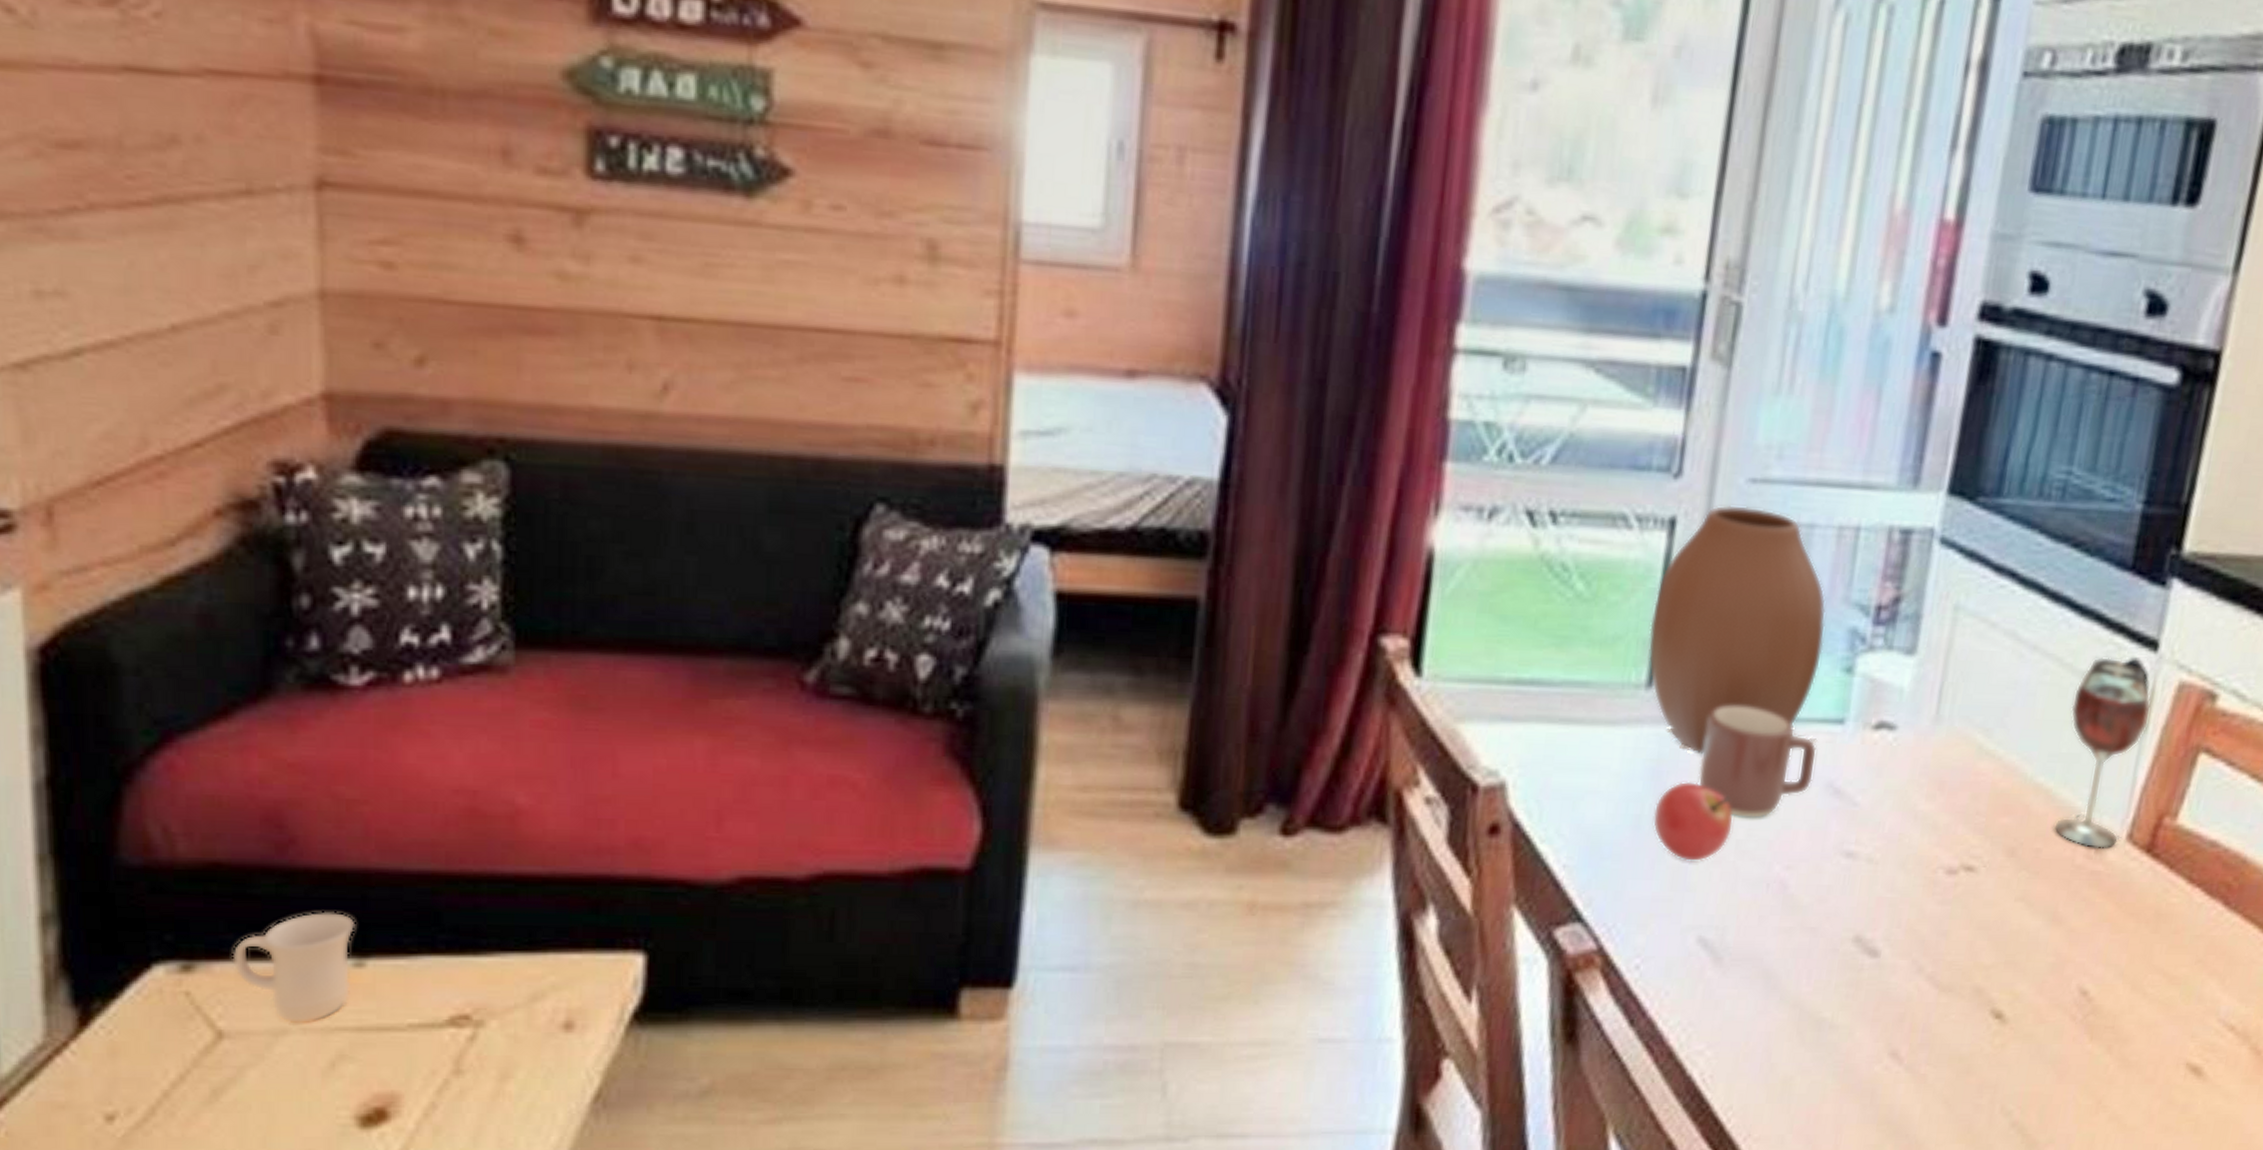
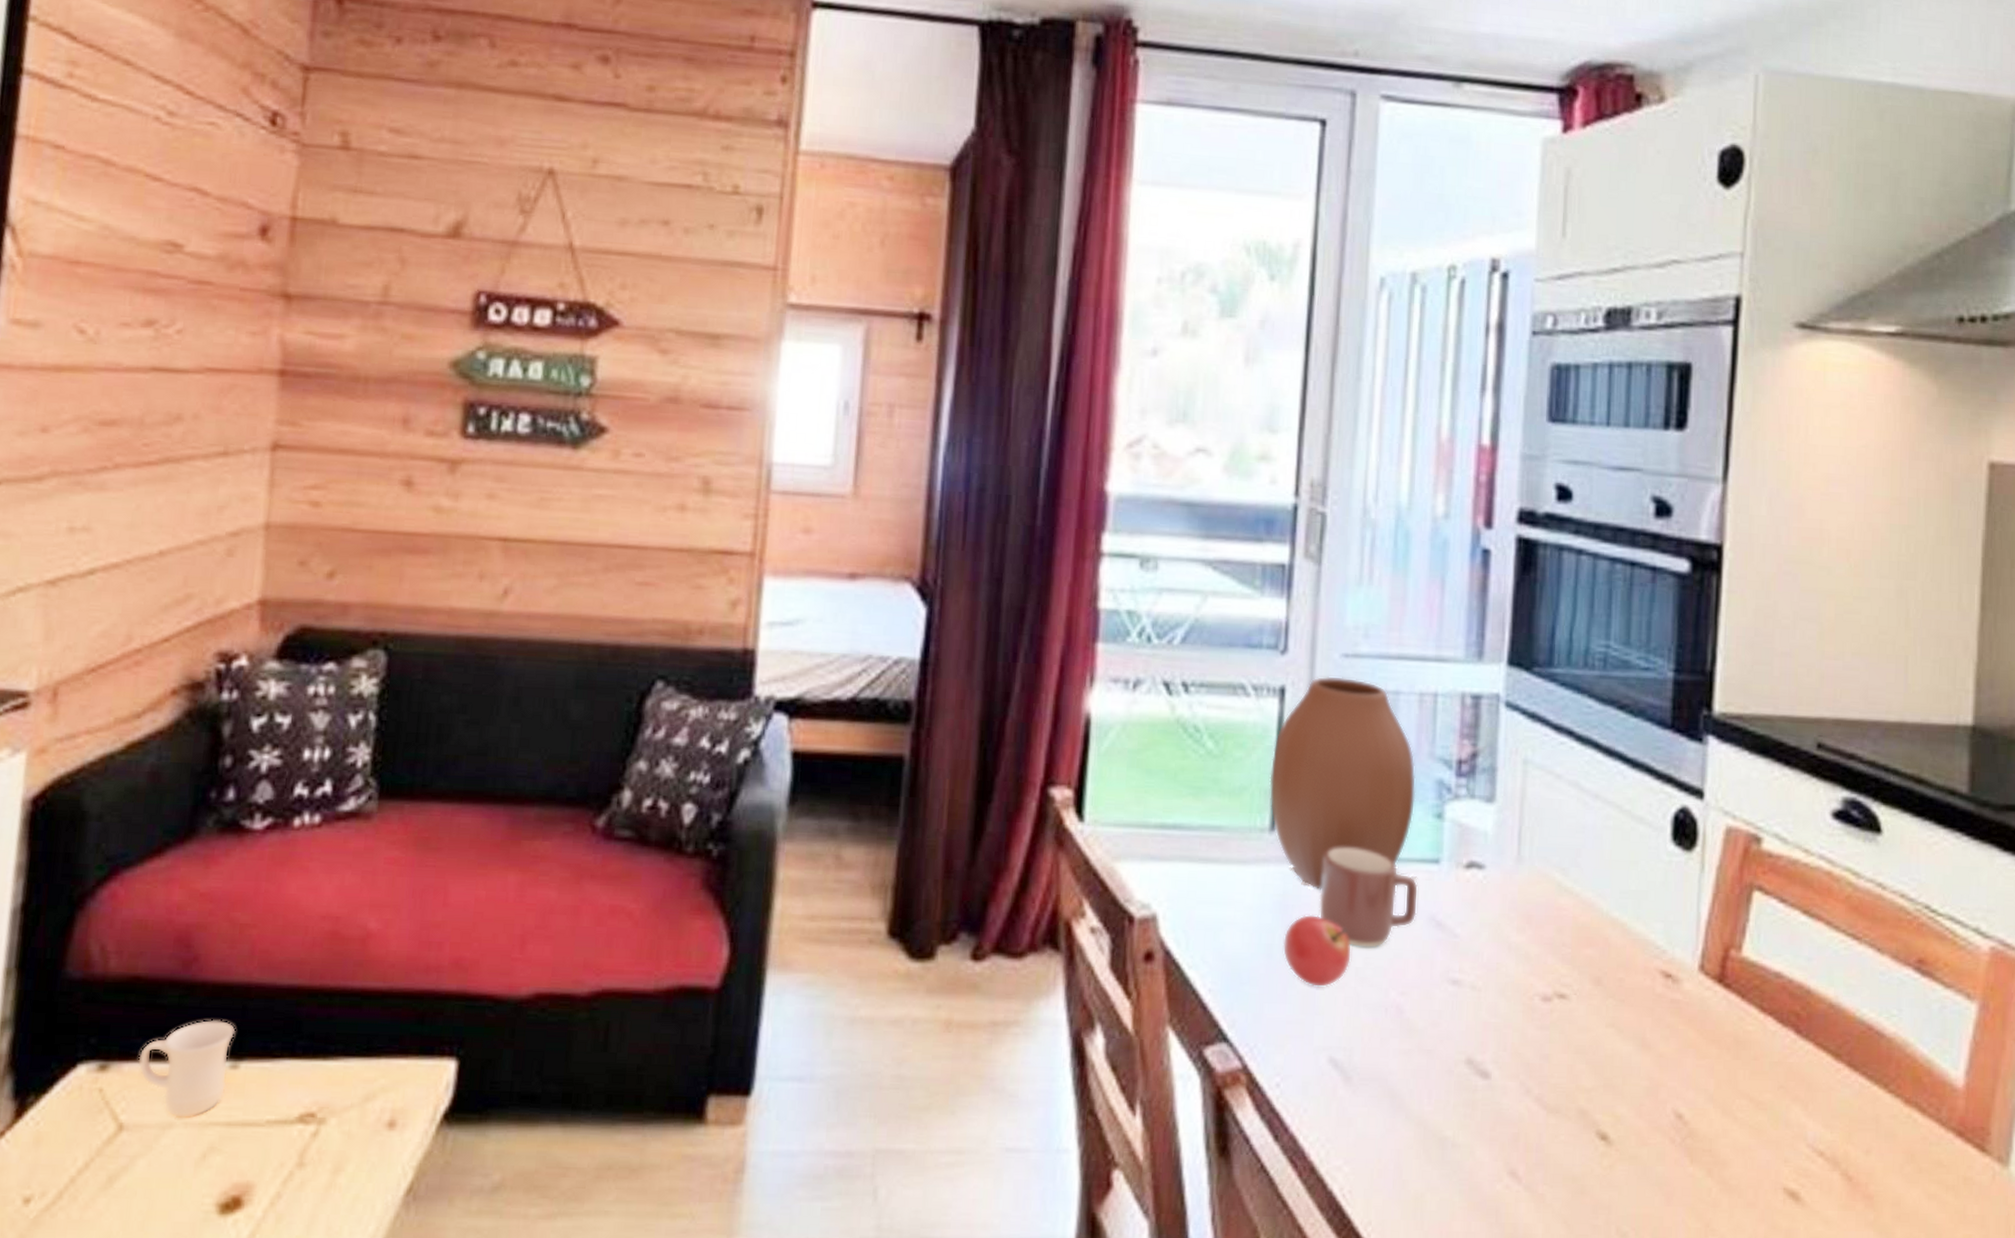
wineglass: present [2054,657,2151,849] -> none [1633,805,1705,978]

